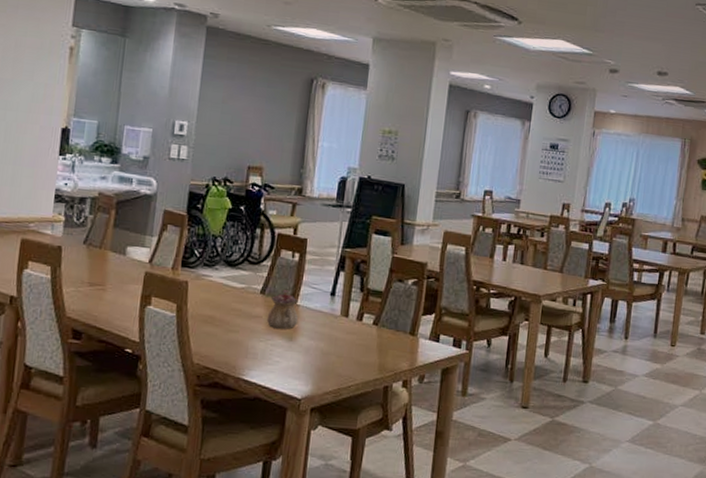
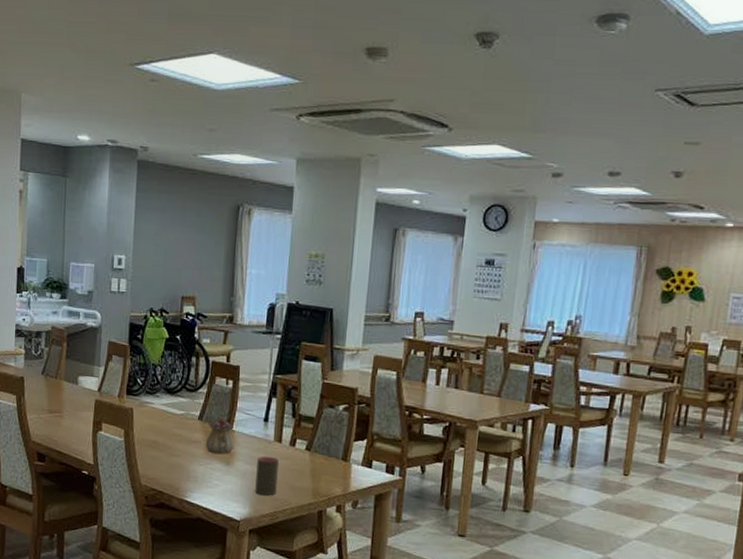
cup: none [318,330,345,372] -> present [255,455,279,496]

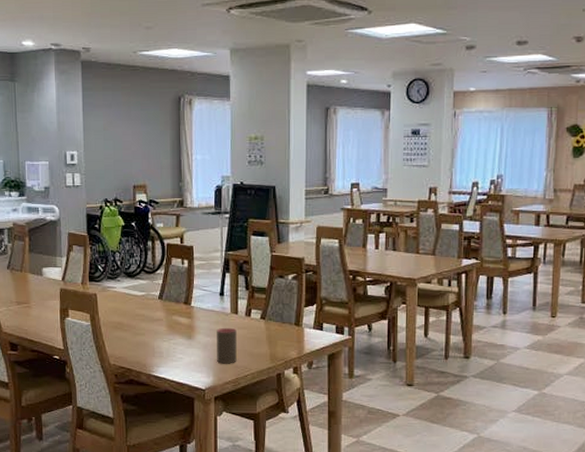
teapot: present [205,416,235,454] -> none [167,294,194,329]

